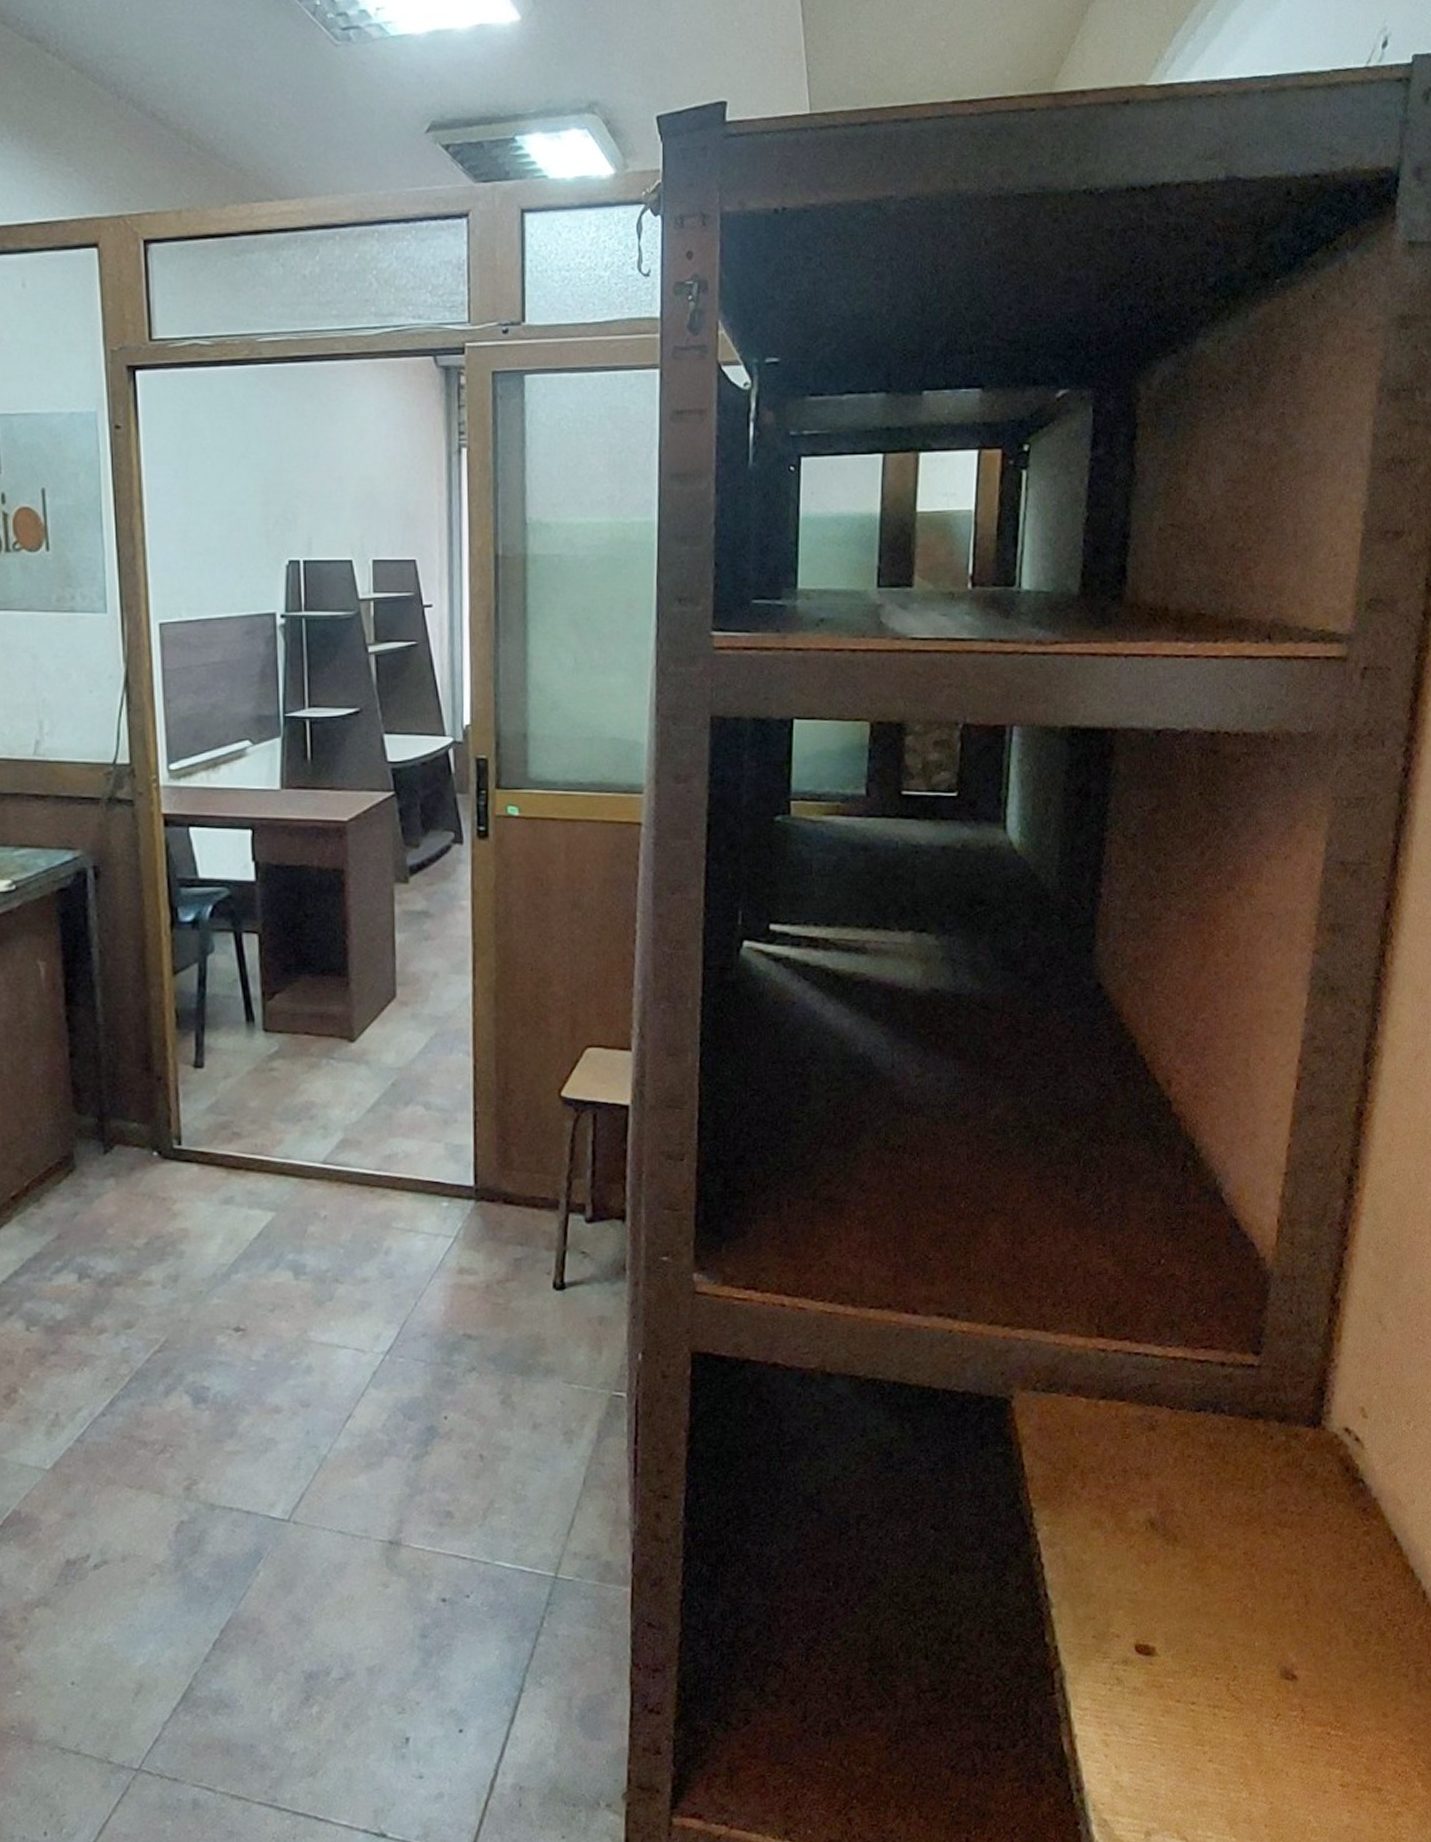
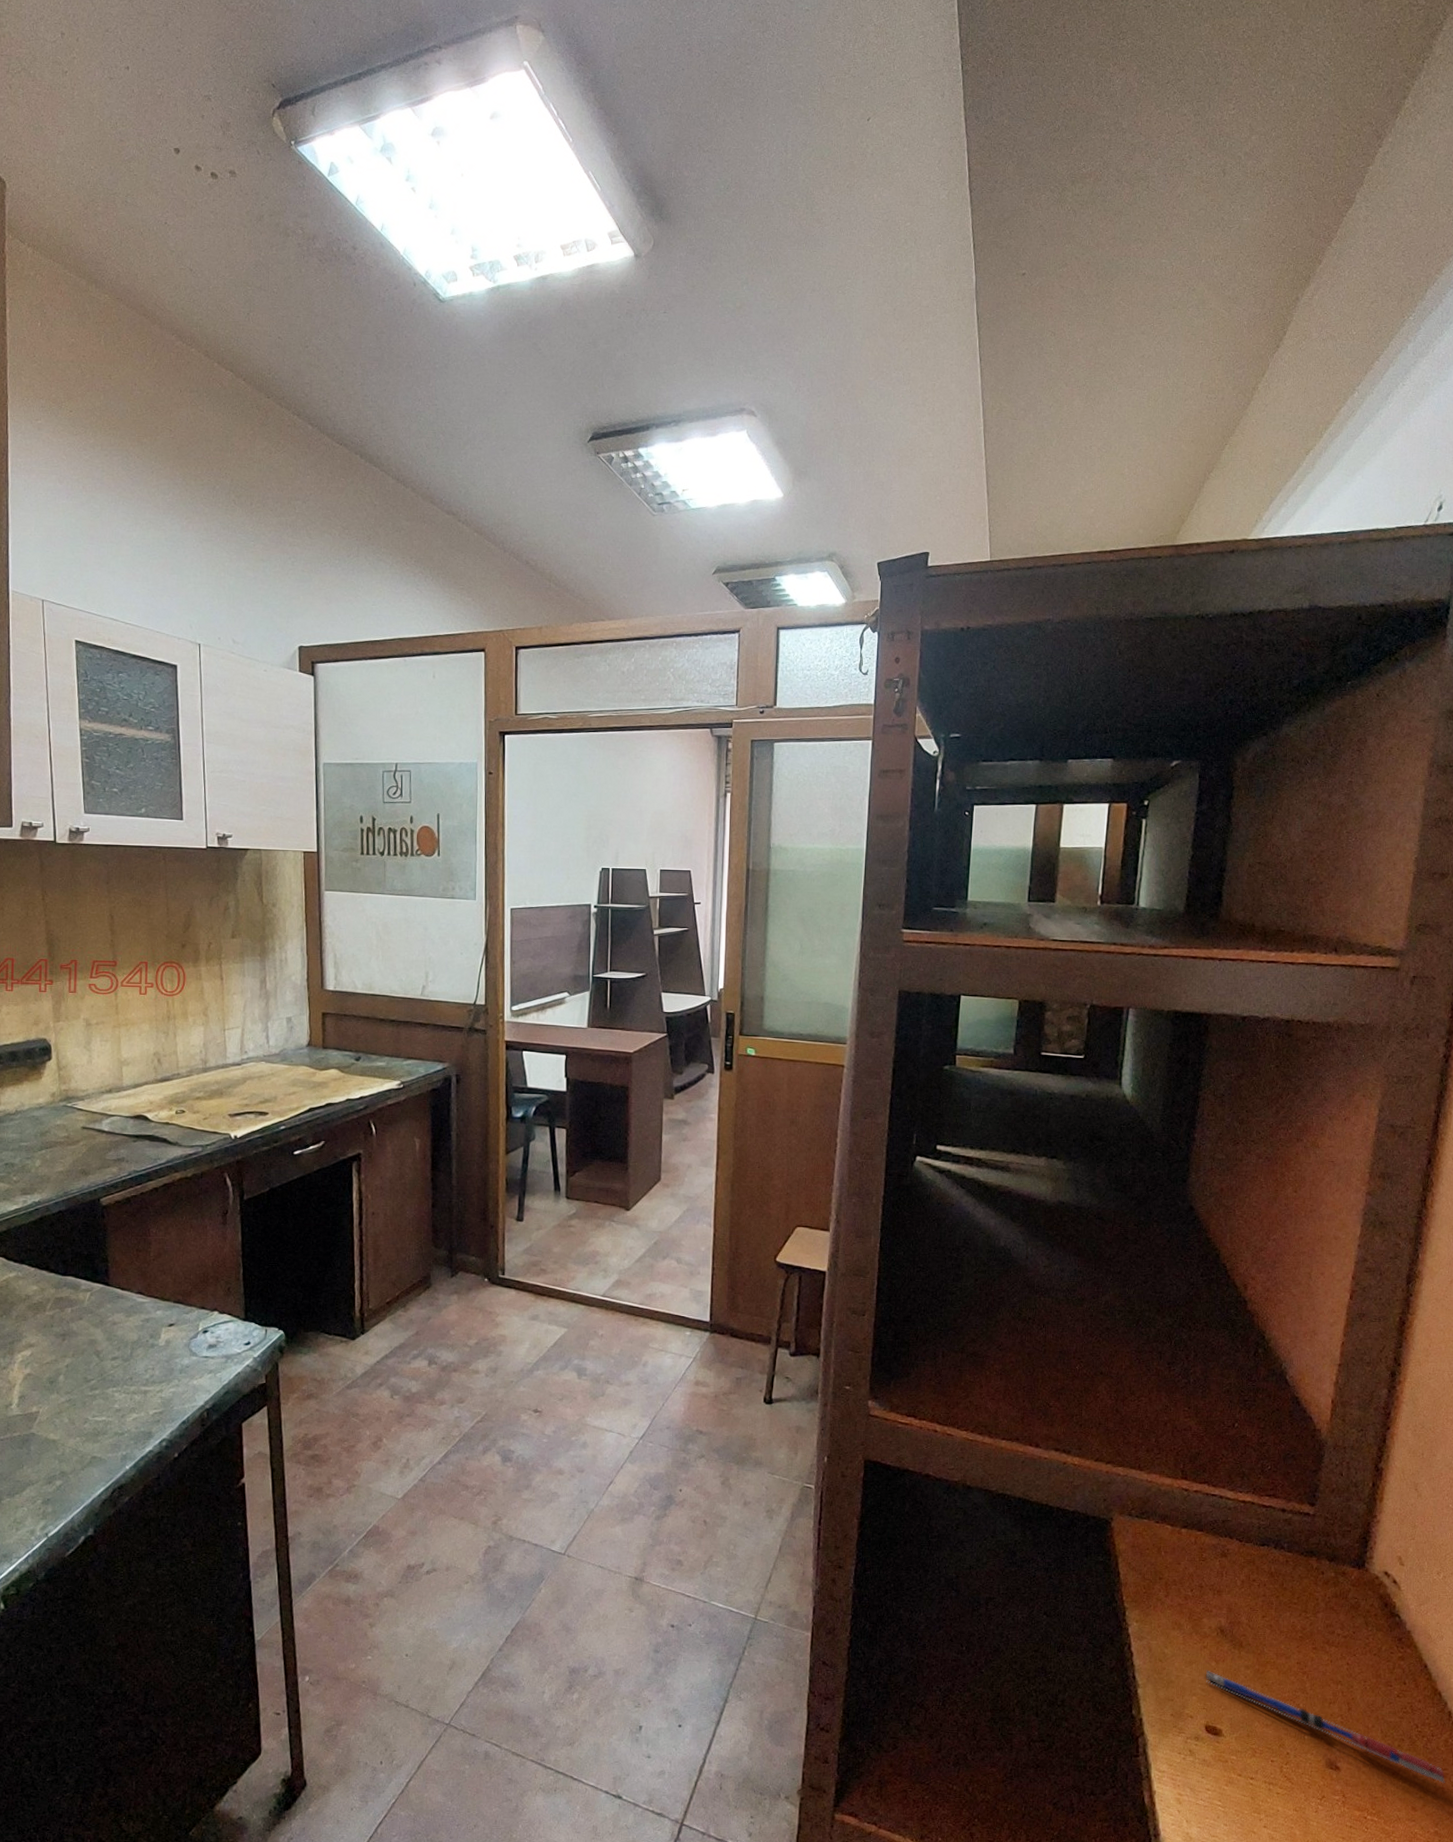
pen: none [1134,1575,1420,1680] -> present [1206,1670,1445,1784]

